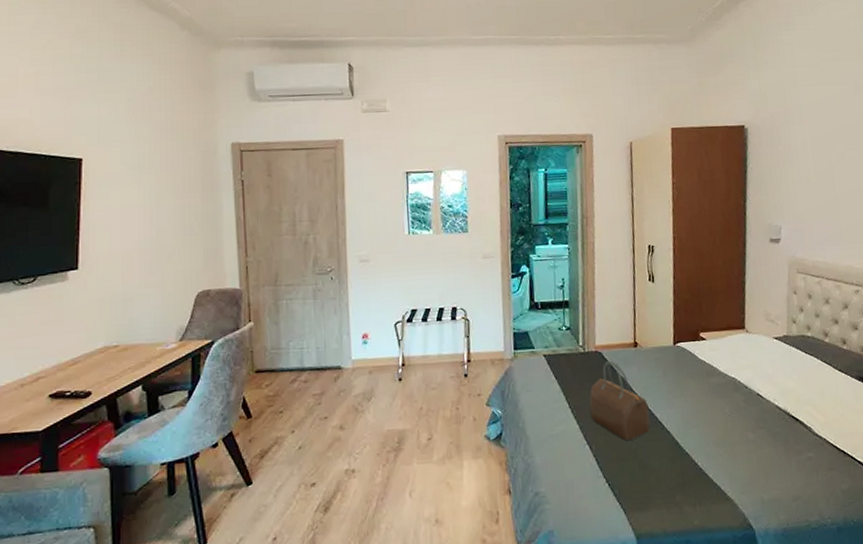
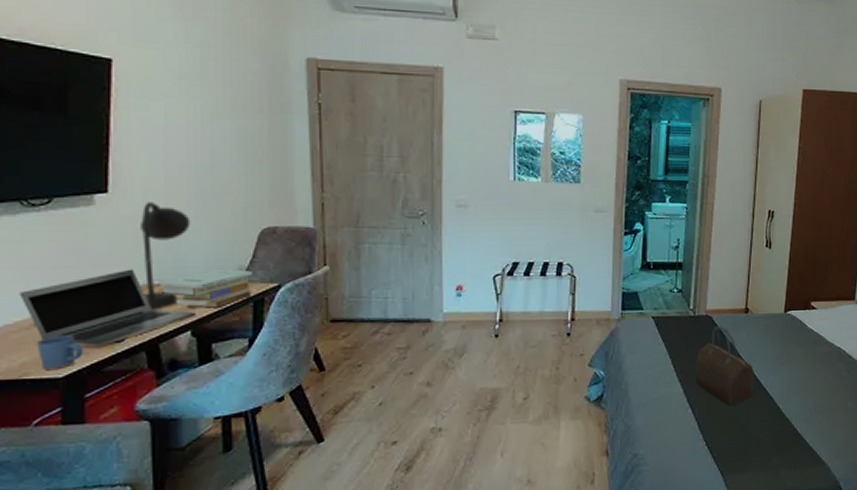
laptop: none [11,333,146,405] -> present [19,269,196,349]
mug: none [22,393,58,425] -> present [36,335,84,371]
desk lamp: none [103,275,142,369] -> present [140,202,191,310]
books: none [117,329,191,366] -> present [160,268,253,309]

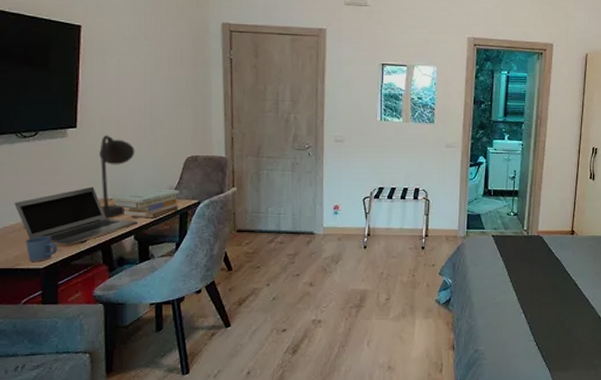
handbag: present [695,326,754,405] -> none [528,245,578,312]

